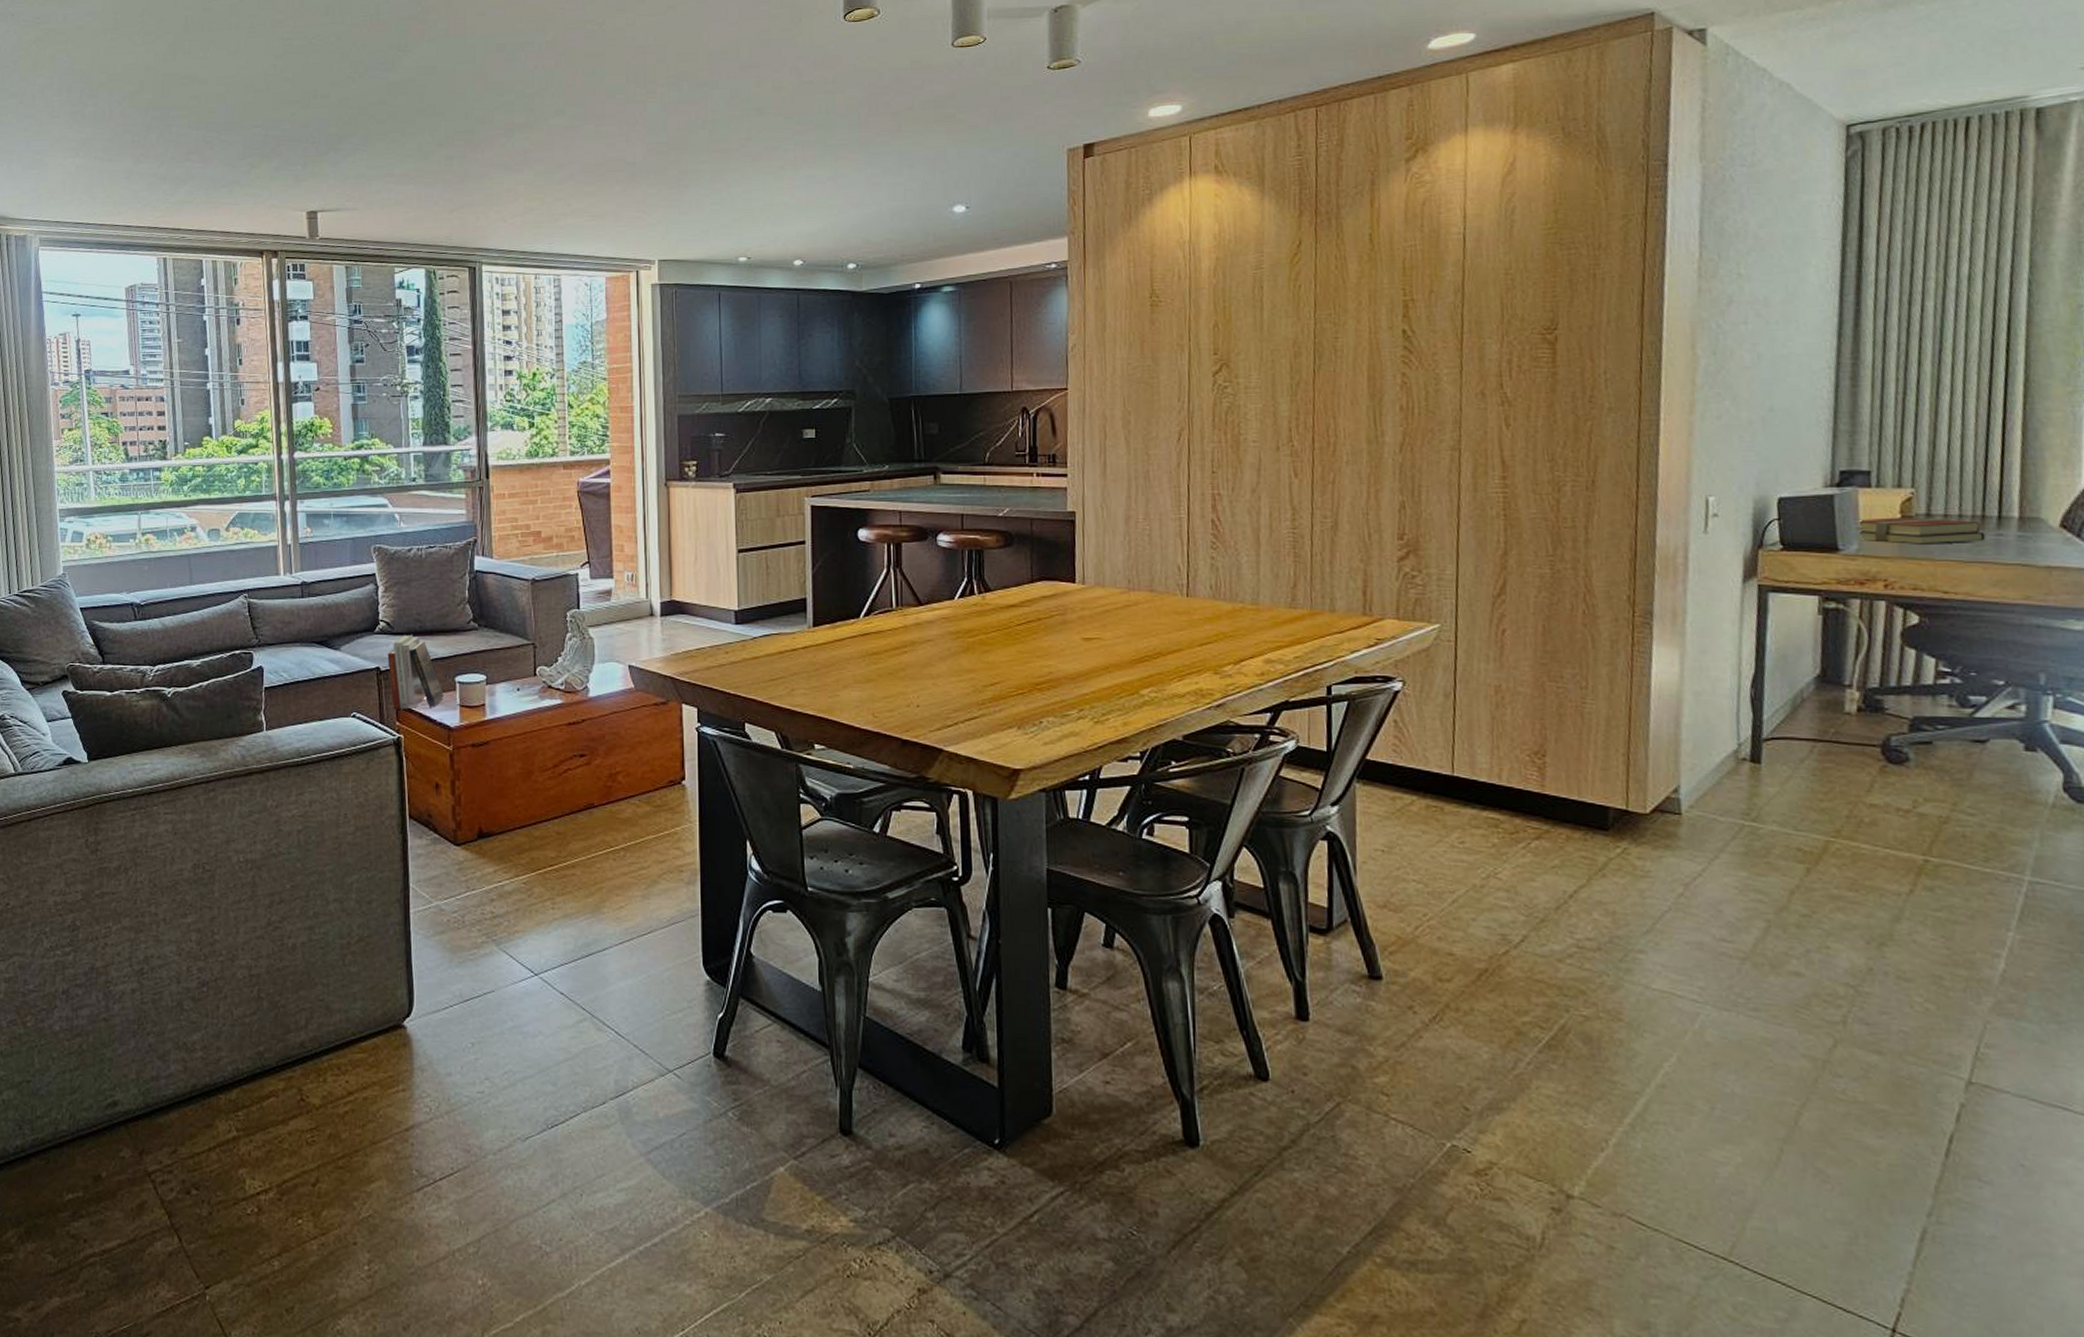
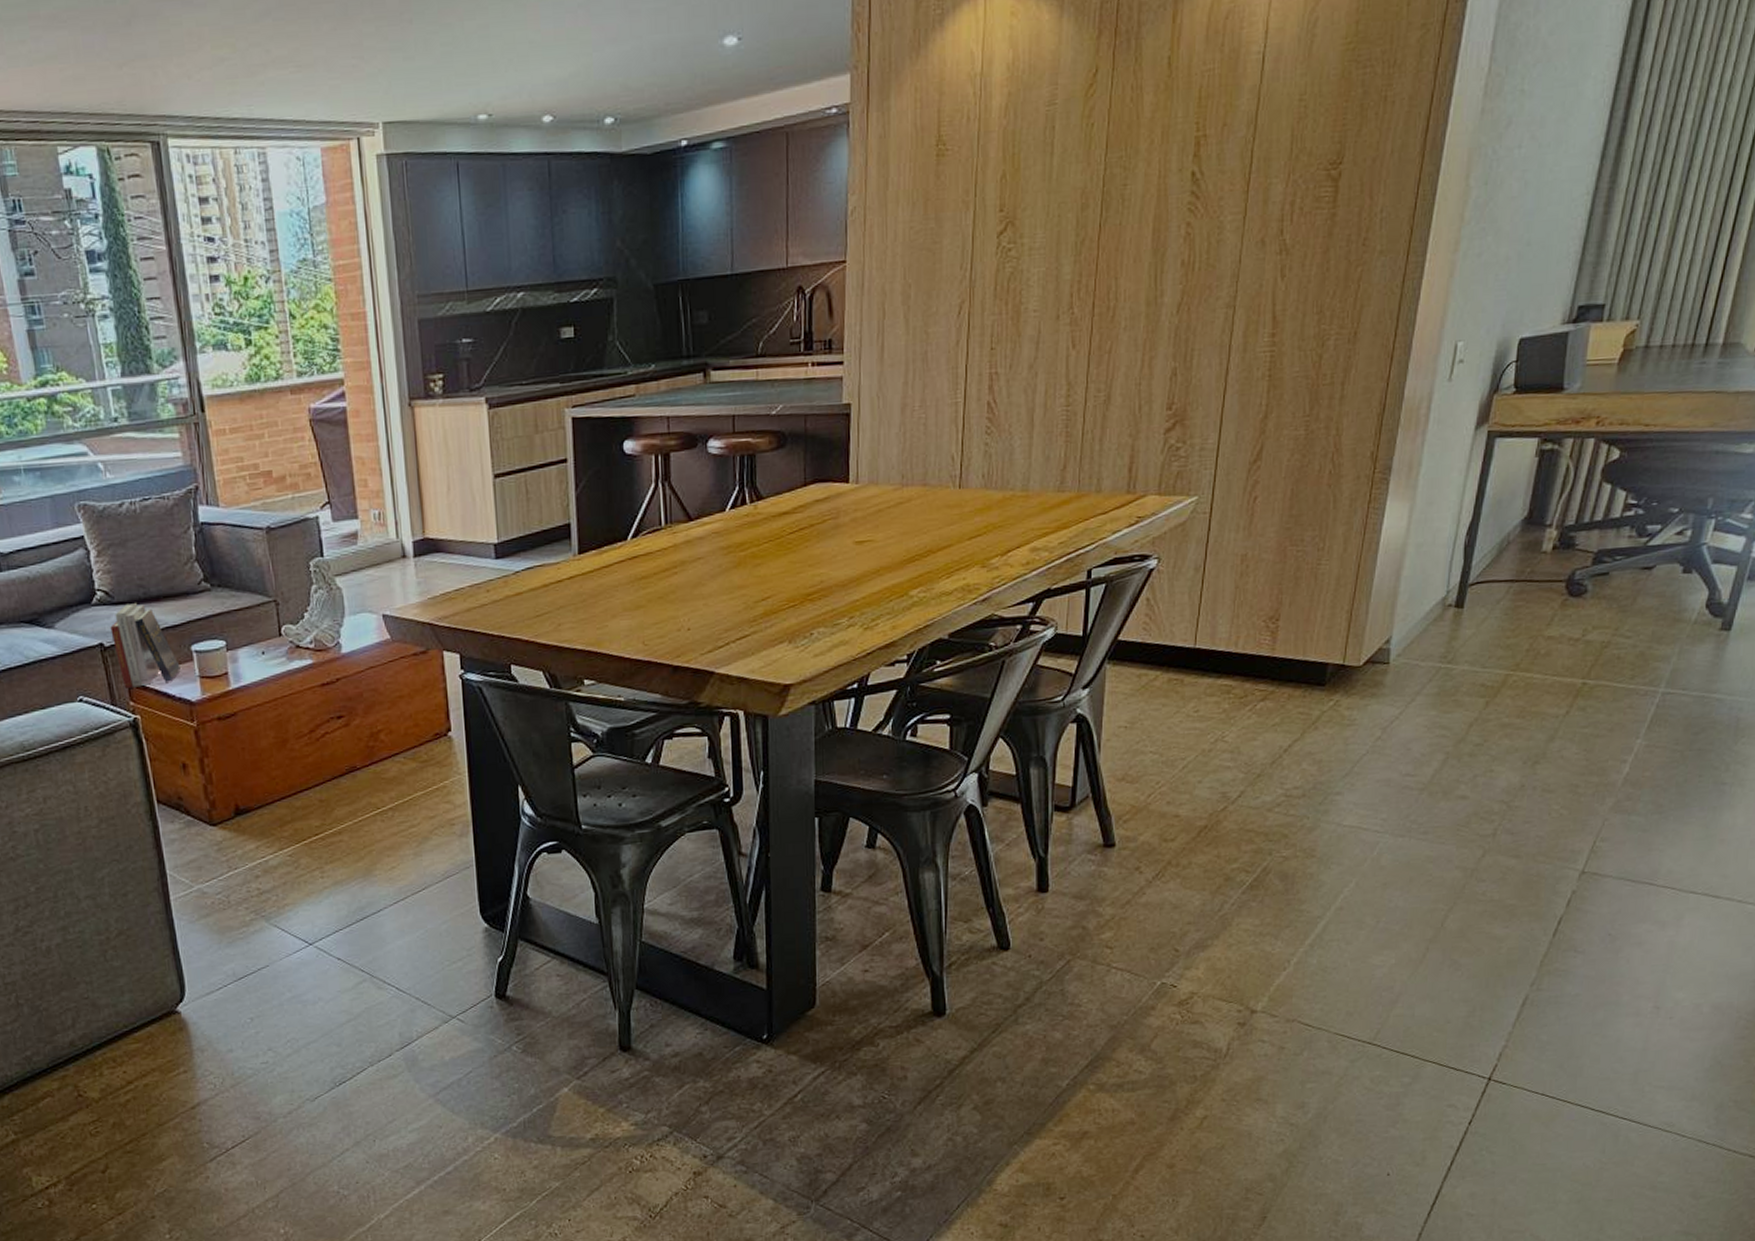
books: present [1858,517,1986,545] -> none [1585,350,1691,379]

